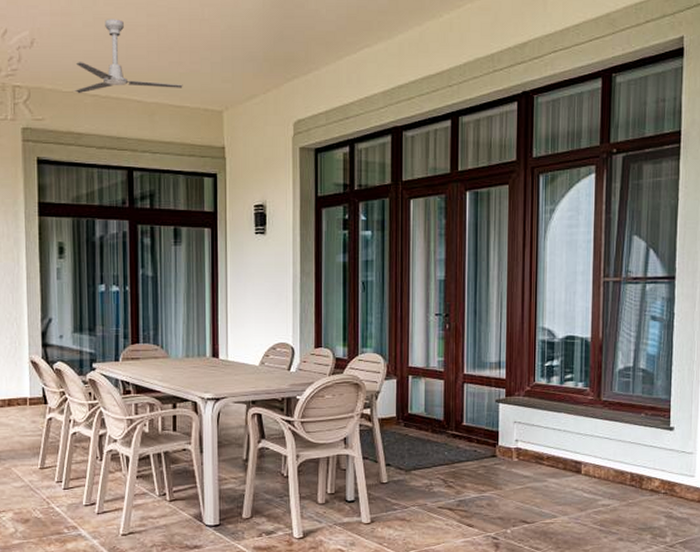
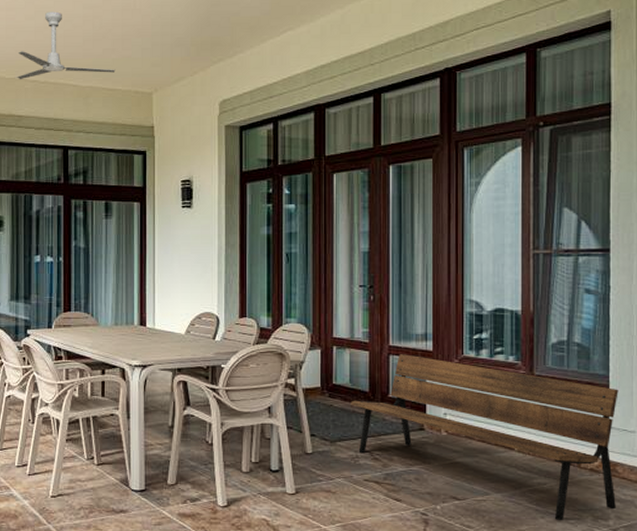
bench: none [426,382,679,540] -> present [351,354,618,521]

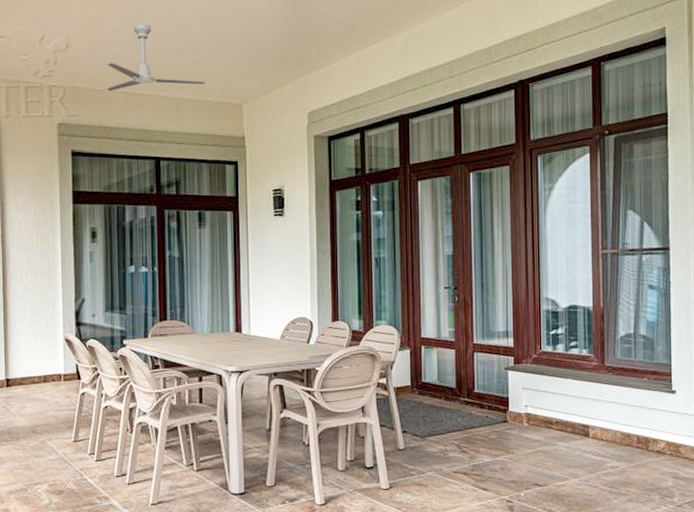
bench: present [351,354,618,521] -> none [439,351,680,501]

